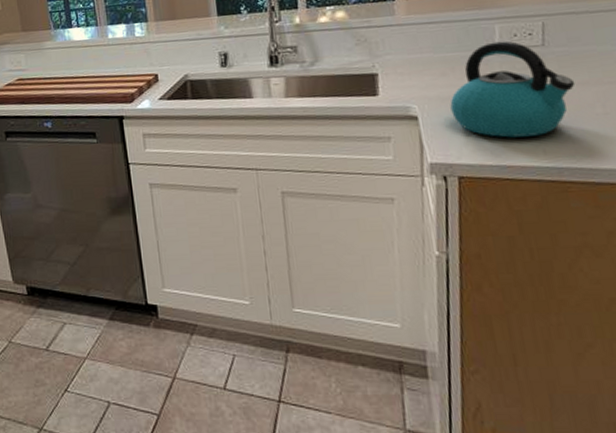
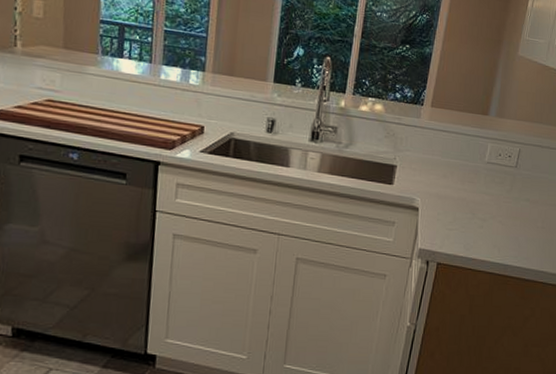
kettle: present [450,40,576,138] -> none [443,157,530,238]

